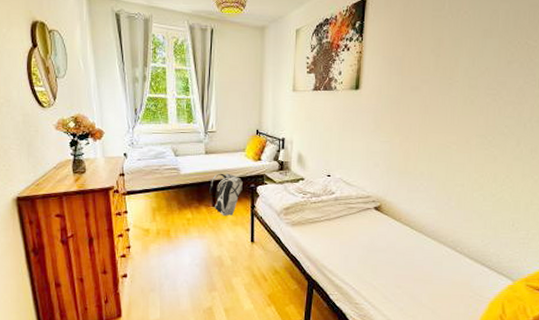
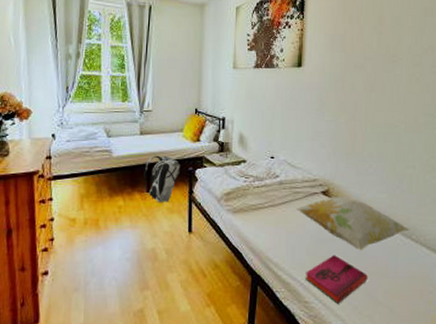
decorative pillow: none [349,211,455,261] -> present [295,196,410,251]
hardback book: none [356,263,414,305] -> present [305,255,368,304]

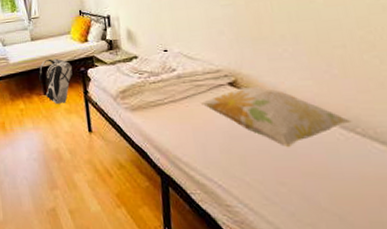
hardback book: present [305,255,368,304] -> none [222,153,303,209]

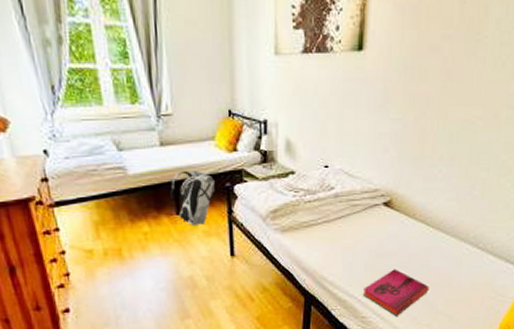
decorative pillow: present [200,86,352,148] -> none [353,206,477,263]
hardback book: none [222,153,303,209] -> present [362,269,429,316]

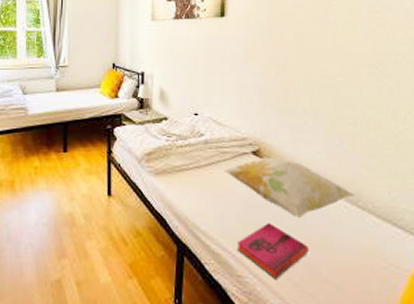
backpack: present [170,170,215,227] -> none [60,113,98,164]
decorative pillow: none [353,206,477,263] -> present [223,156,355,219]

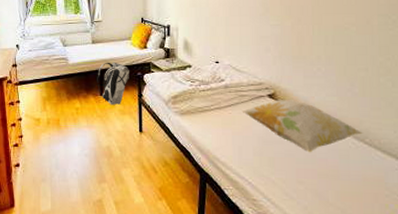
backpack: none [60,113,98,164] -> present [97,62,129,106]
hardback book: present [236,223,309,279] -> none [252,156,318,203]

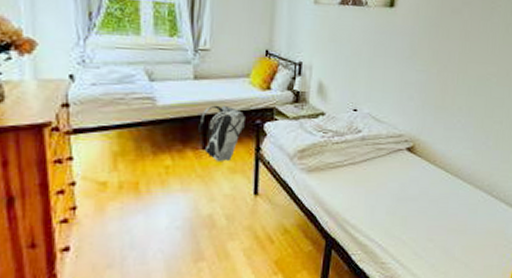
decorative pillow: present [241,99,363,153] -> none [377,152,491,209]

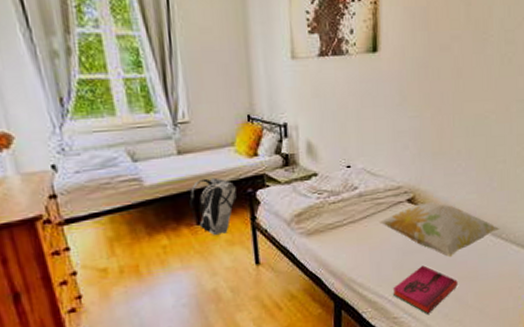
decorative pillow: none [377,152,491,209] -> present [379,201,500,258]
hardback book: none [383,214,447,263] -> present [392,265,458,314]

